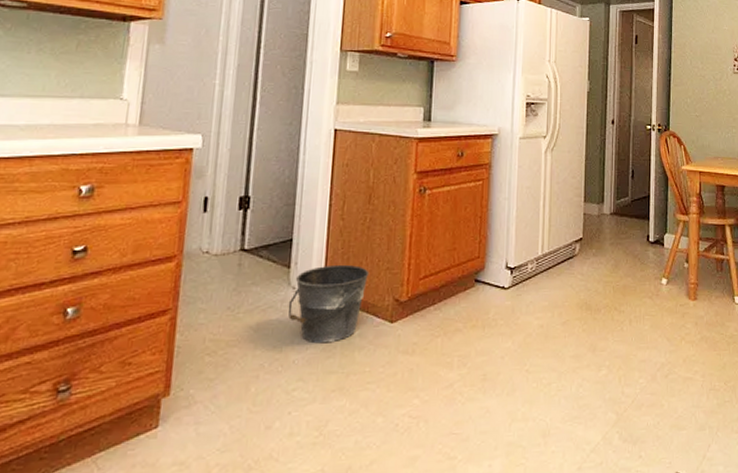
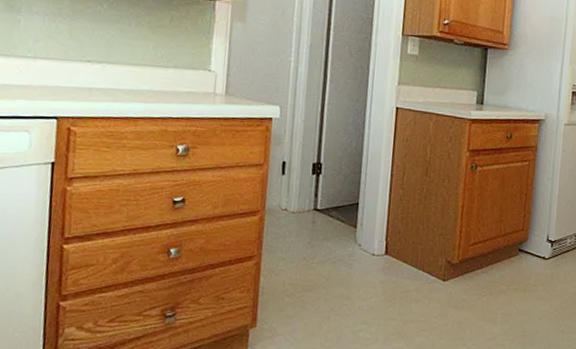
bucket: present [288,264,370,344] -> none [354,227,426,294]

